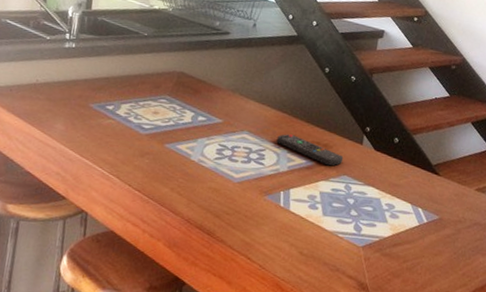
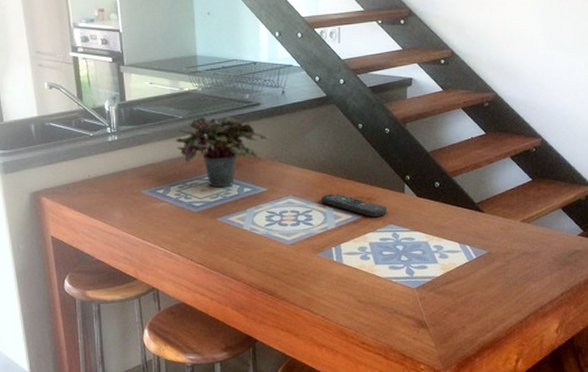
potted plant: none [134,37,235,113] -> present [174,116,271,188]

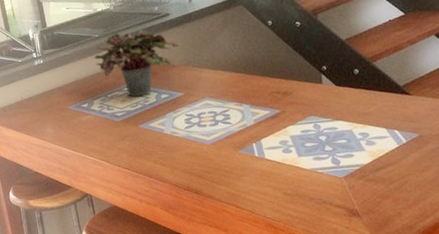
remote control: present [321,193,388,218] -> none [237,90,306,111]

